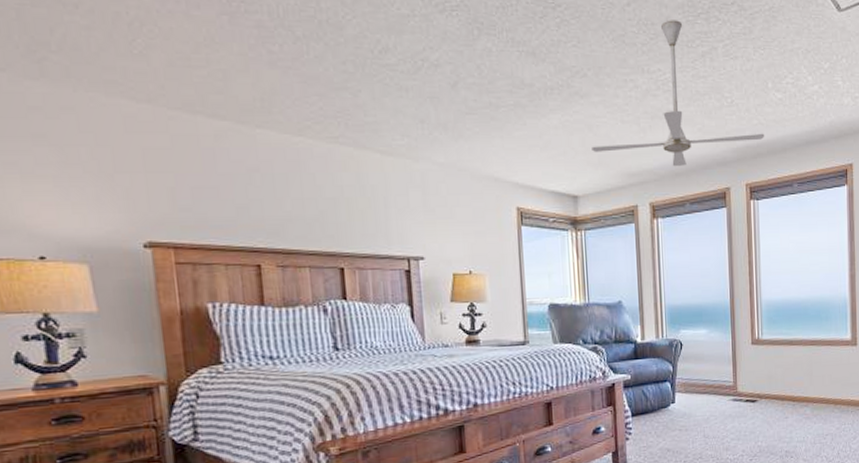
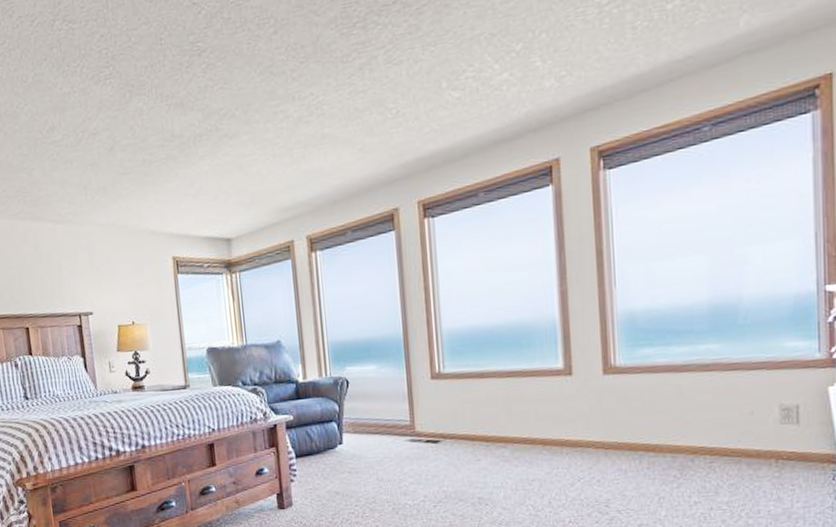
ceiling fan: present [591,20,765,167] -> none [243,36,440,195]

